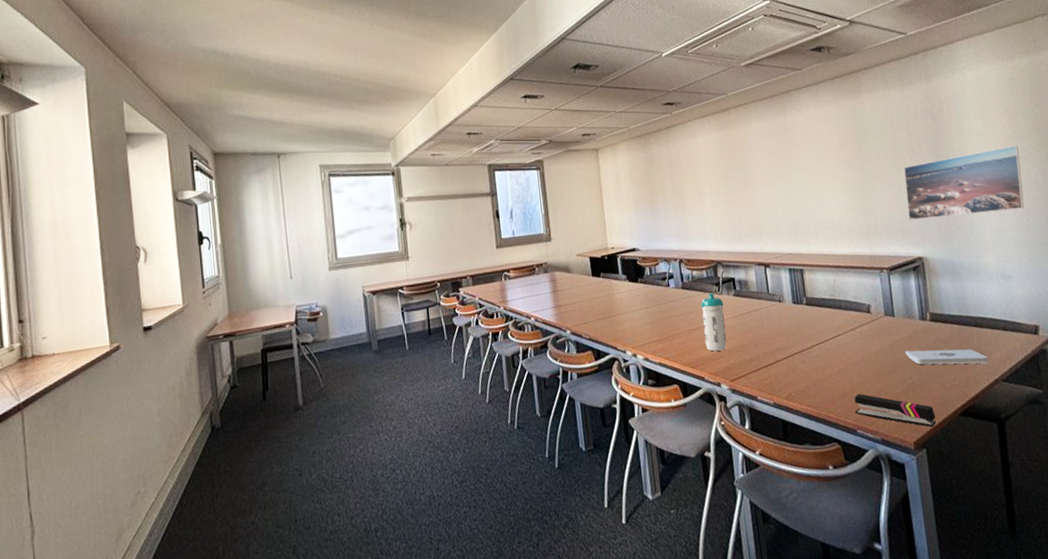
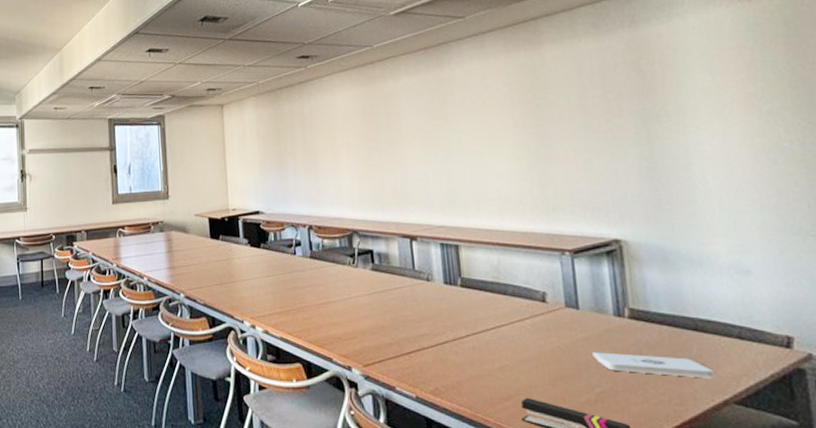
water bottle: present [700,292,727,352] -> none [331,264,361,331]
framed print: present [904,145,1025,220] -> none [596,106,773,194]

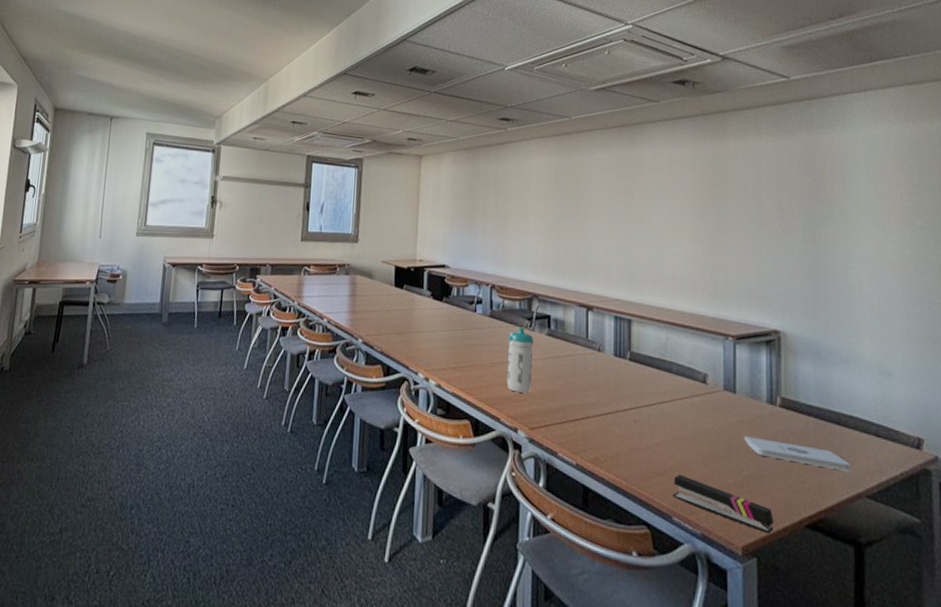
water bottle: none [331,264,361,331] -> present [506,327,534,393]

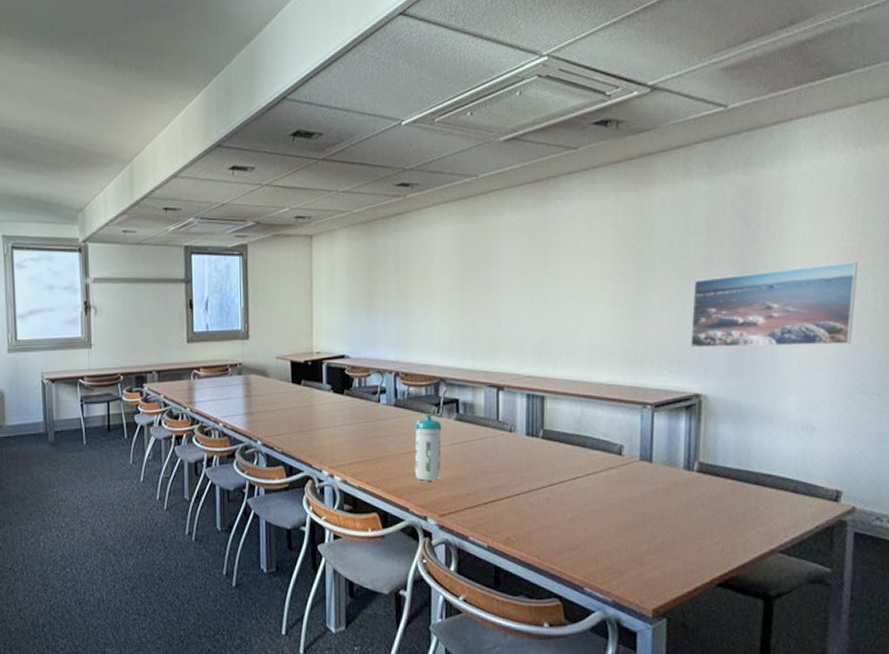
stapler: present [673,474,774,534] -> none [585,546,685,596]
notepad: present [744,436,850,472] -> none [659,504,765,529]
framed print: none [766,220,919,295] -> present [690,262,859,348]

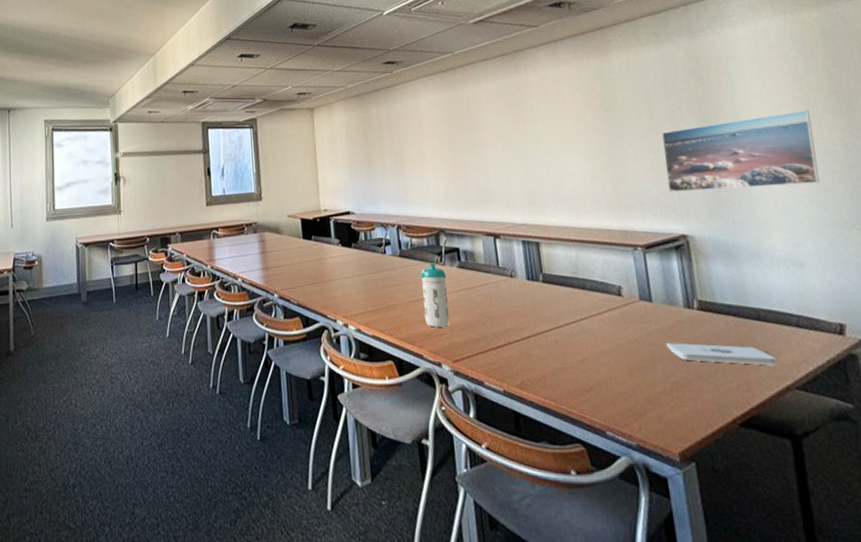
notepad: none [659,504,765,529] -> present [666,343,777,366]

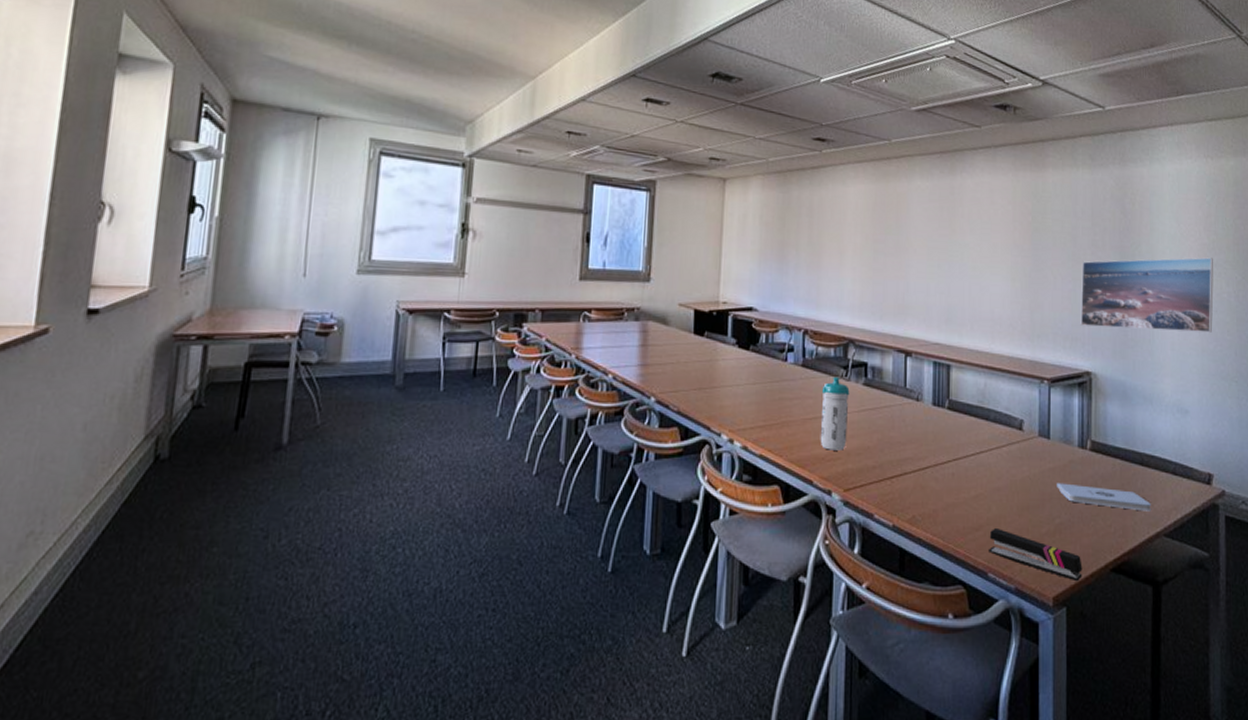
stapler: none [602,388,709,437] -> present [989,527,1082,582]

